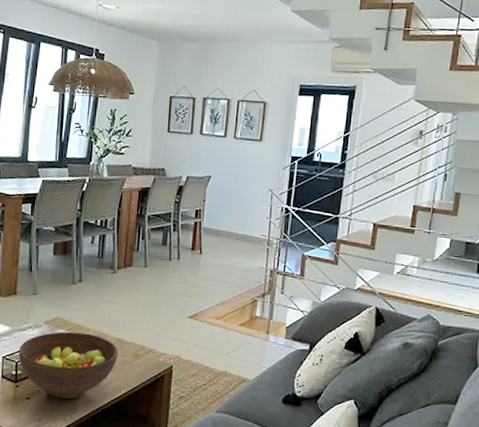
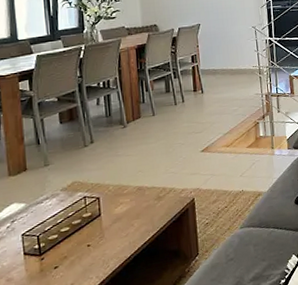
fruit bowl: present [19,331,119,400] -> none [39,189,141,259]

